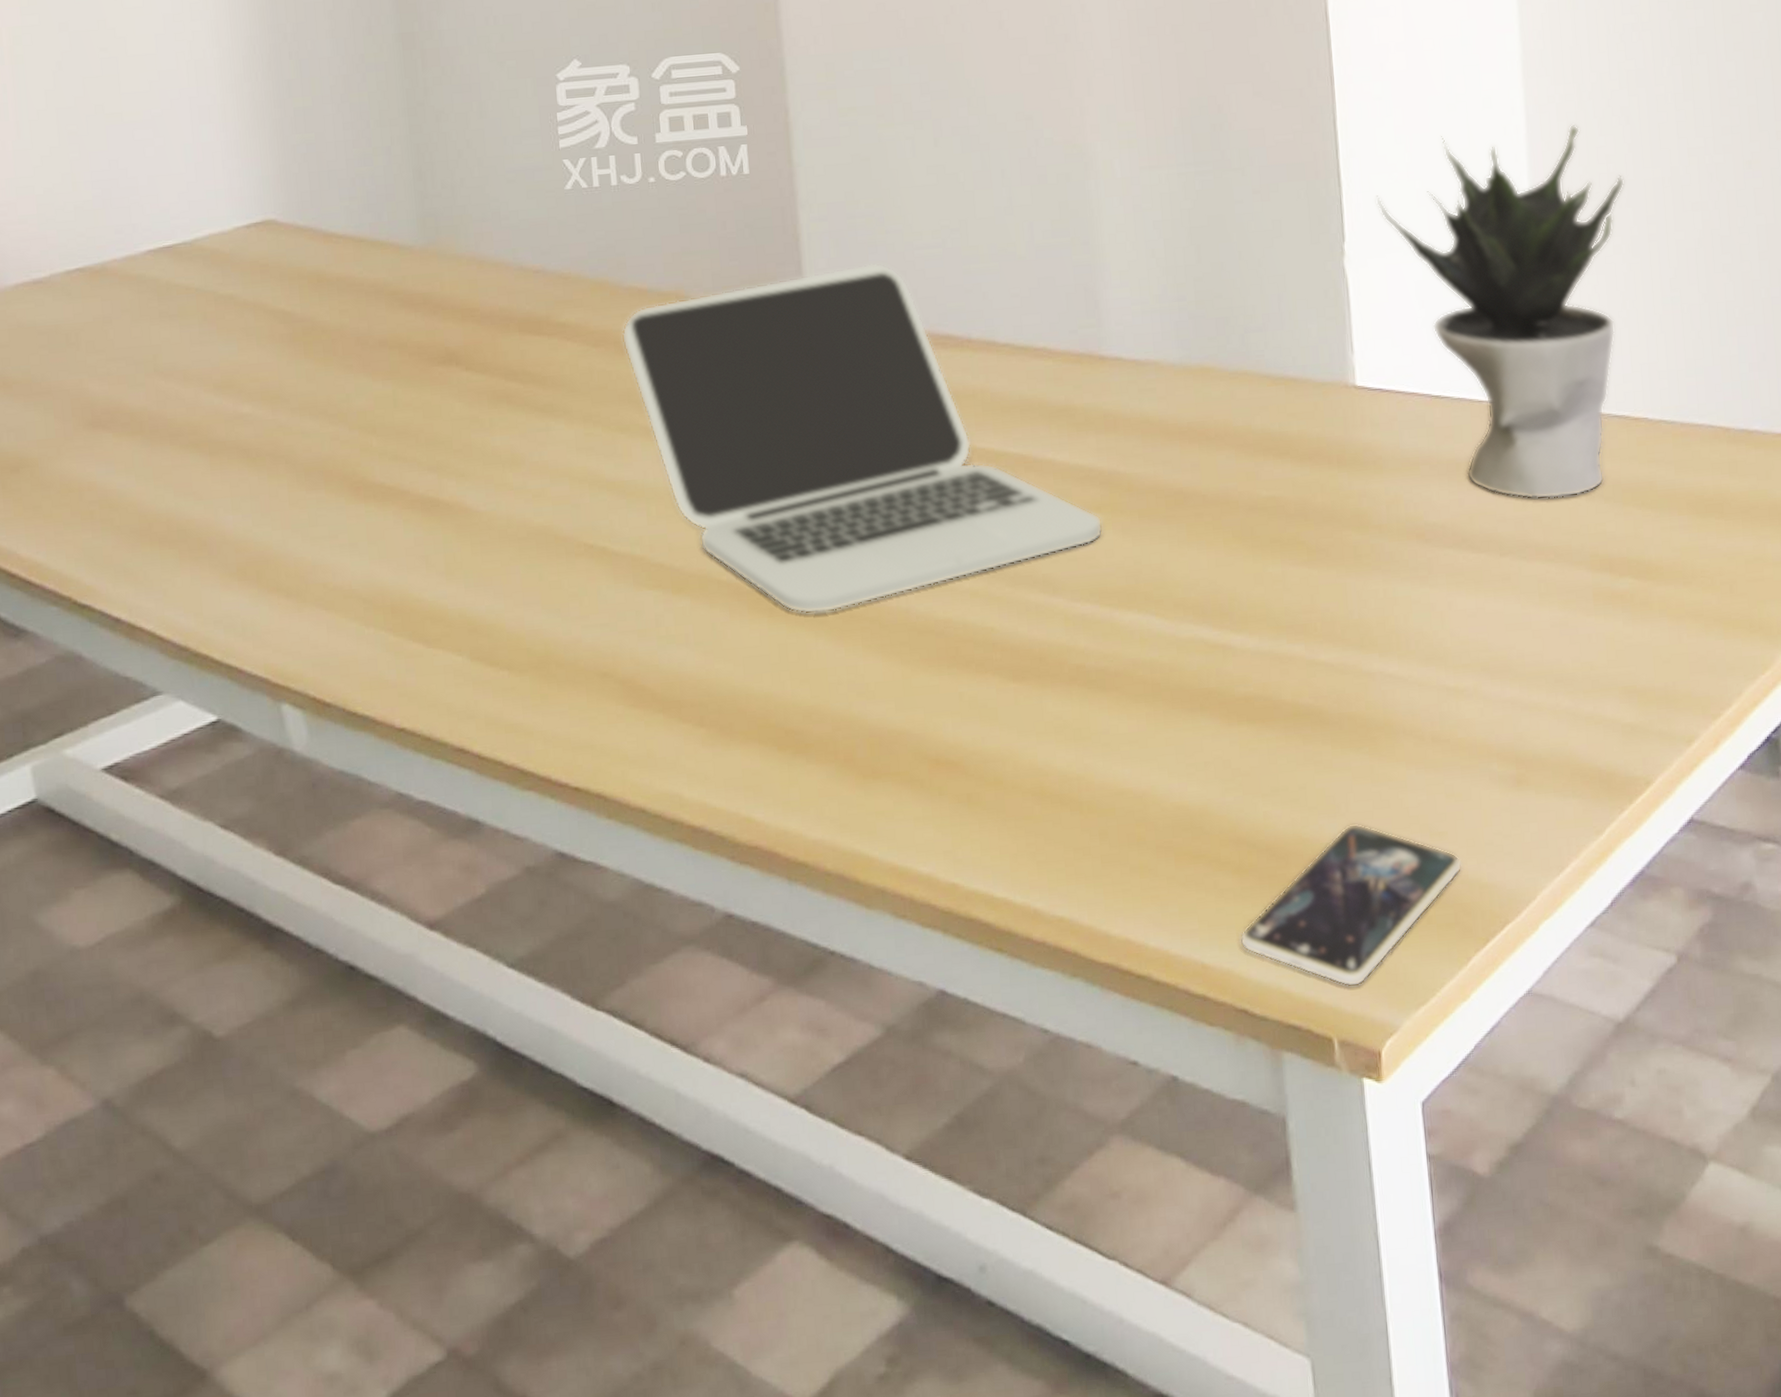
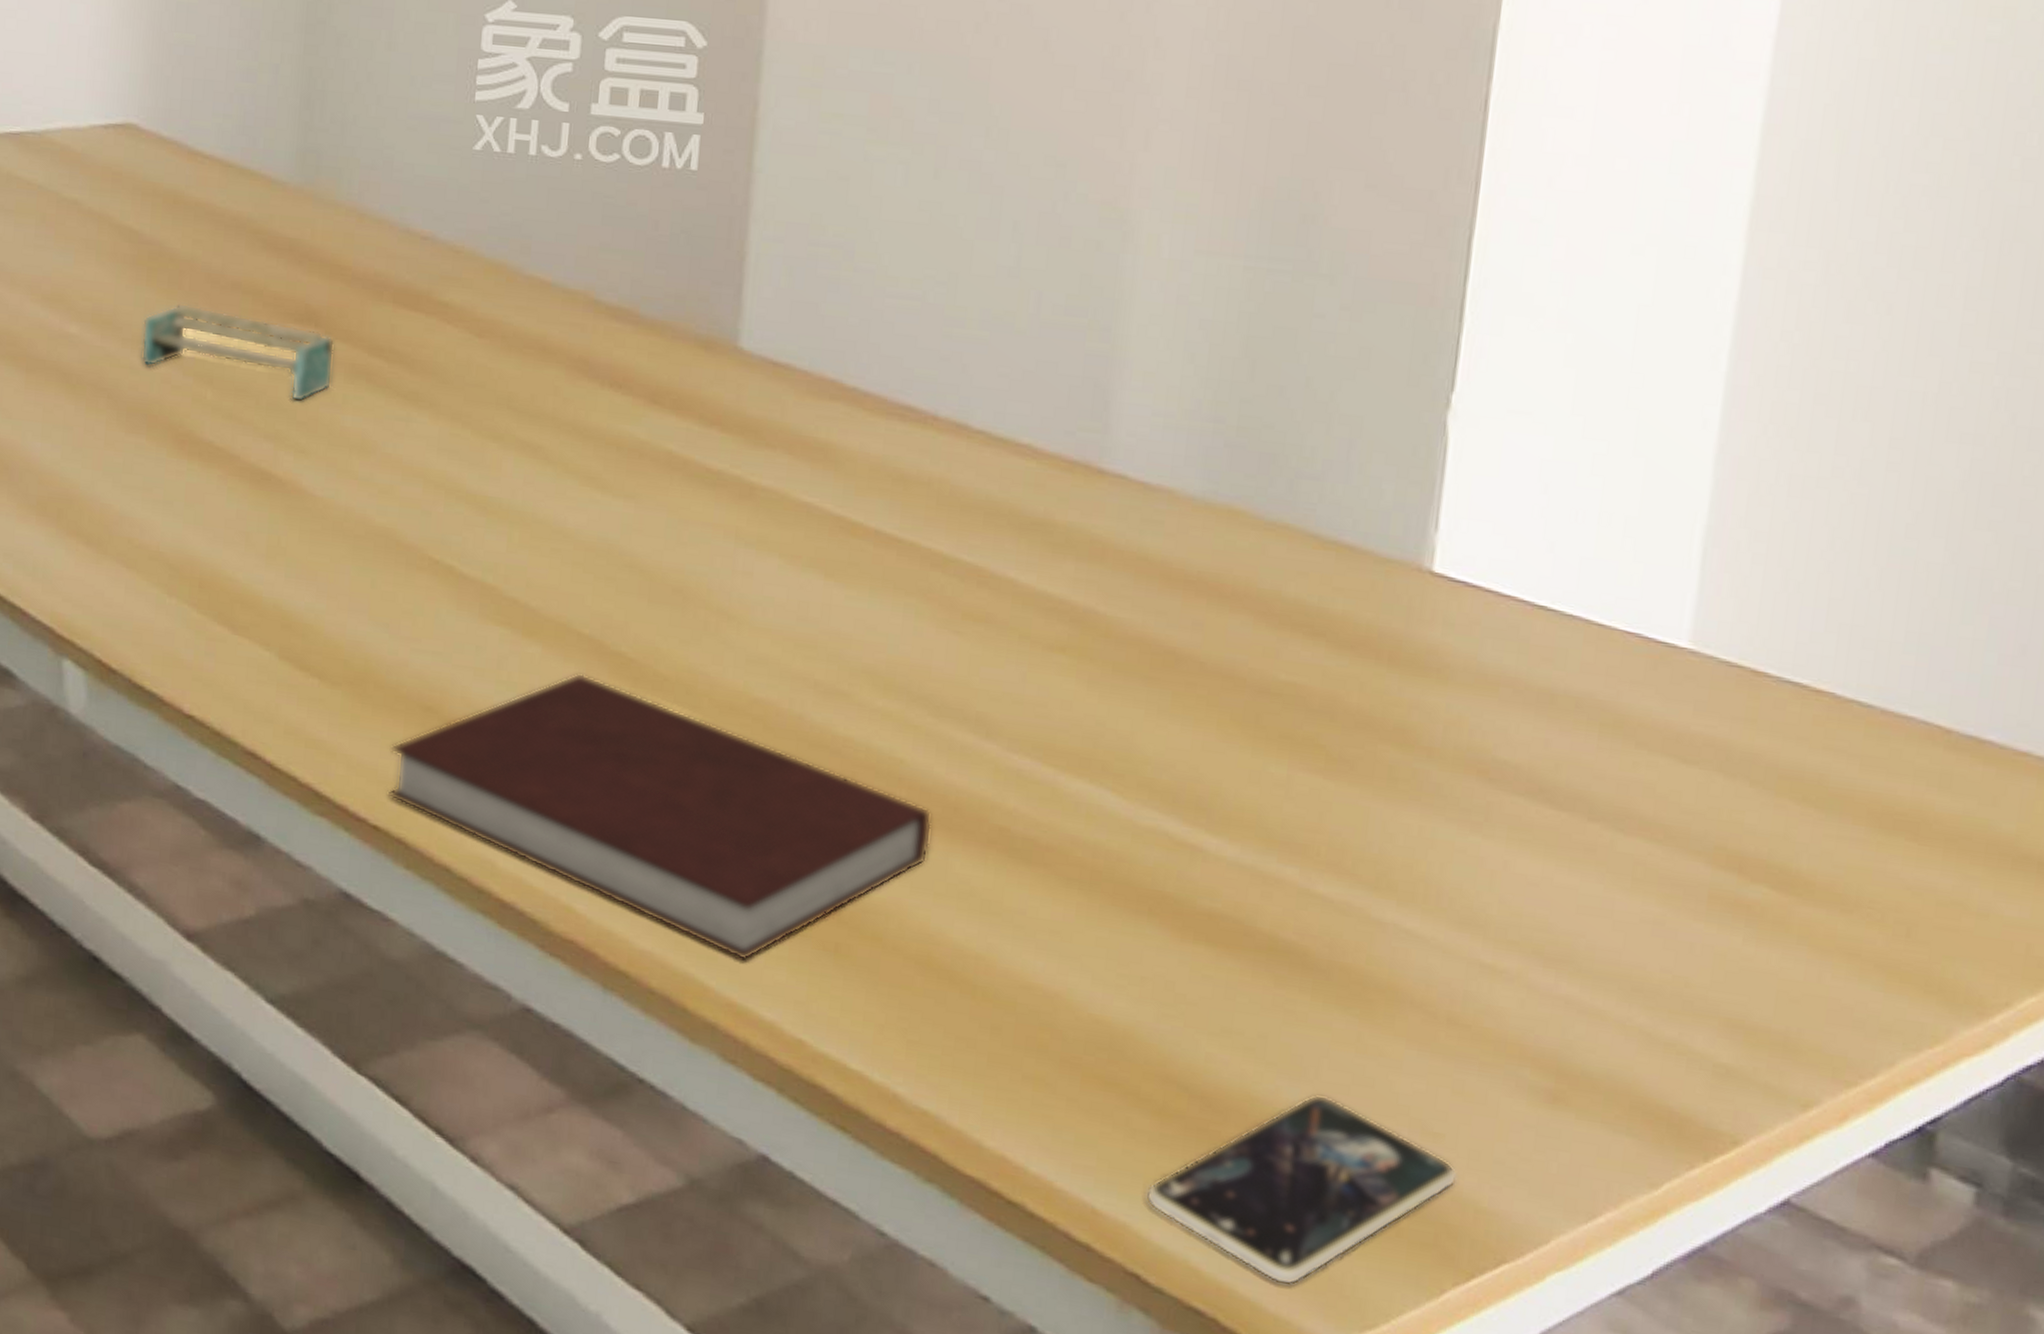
shelf: none [307,366,479,433] -> present [141,302,335,402]
notebook: none [578,614,1027,828] -> present [387,672,933,961]
laptop: present [621,262,1103,614] -> none [511,301,1065,698]
potted plant: present [1375,125,1625,500] -> none [1506,283,1869,770]

